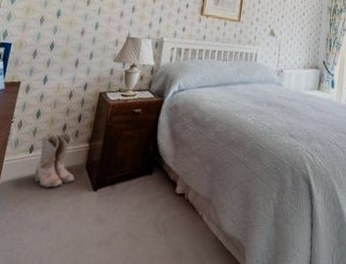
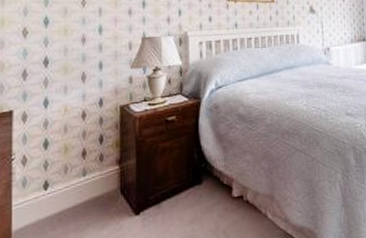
boots: present [34,132,75,188] -> none [56,157,110,224]

